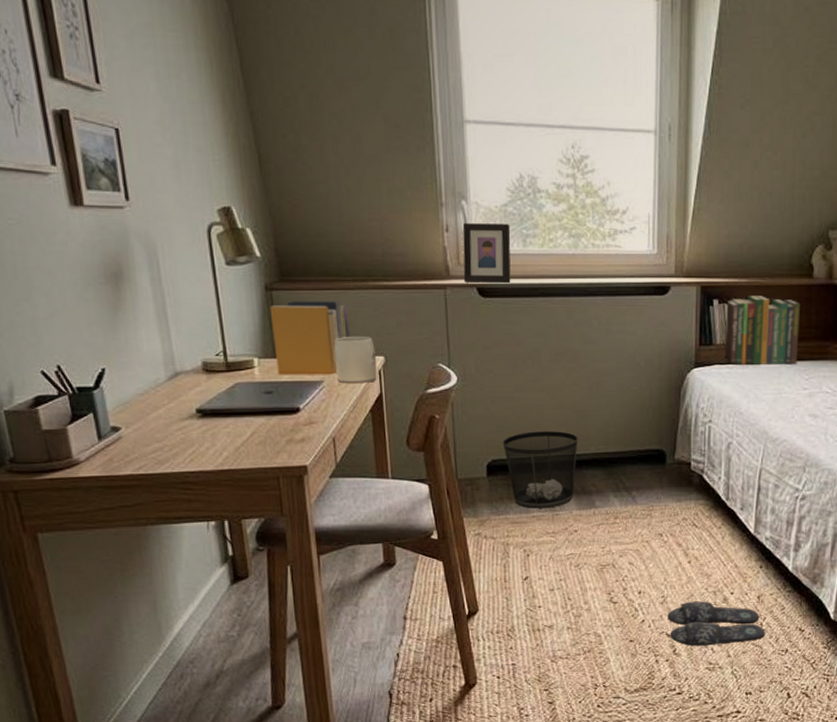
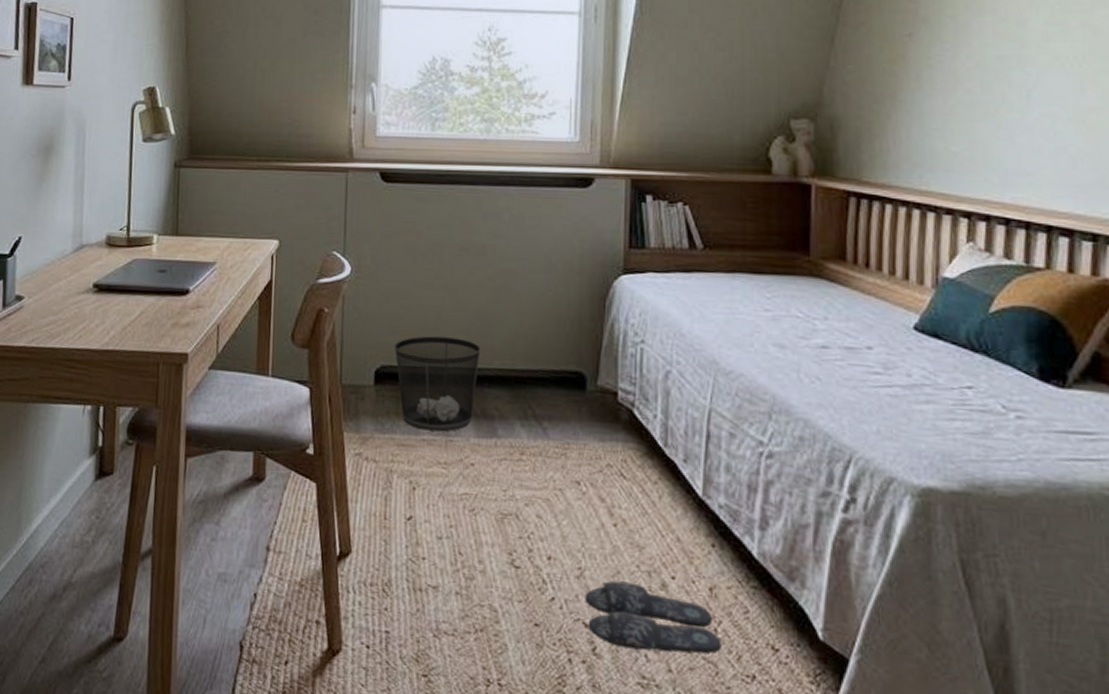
books: present [269,301,350,375] -> none [174,179,248,257]
mug: present [333,336,377,384] -> none [229,217,271,268]
picture frame: present [462,223,511,284] -> none [368,105,419,169]
books: present [726,294,800,365] -> none [662,191,757,279]

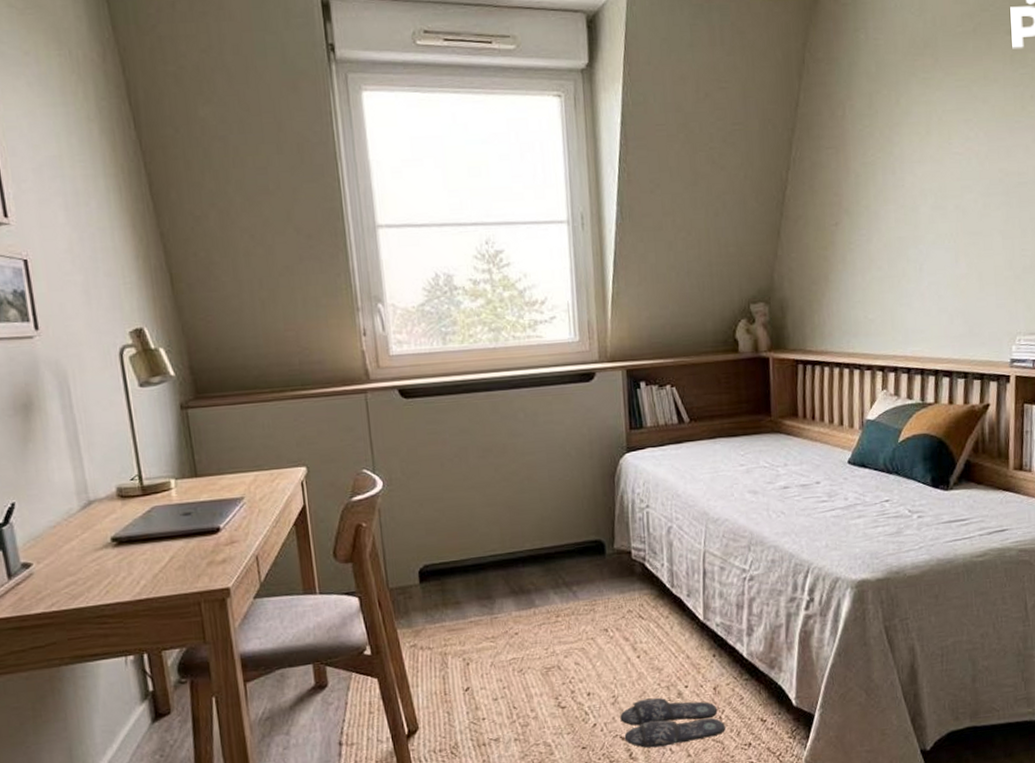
waste bin: present [394,336,481,432] -> none [433,529,513,614]

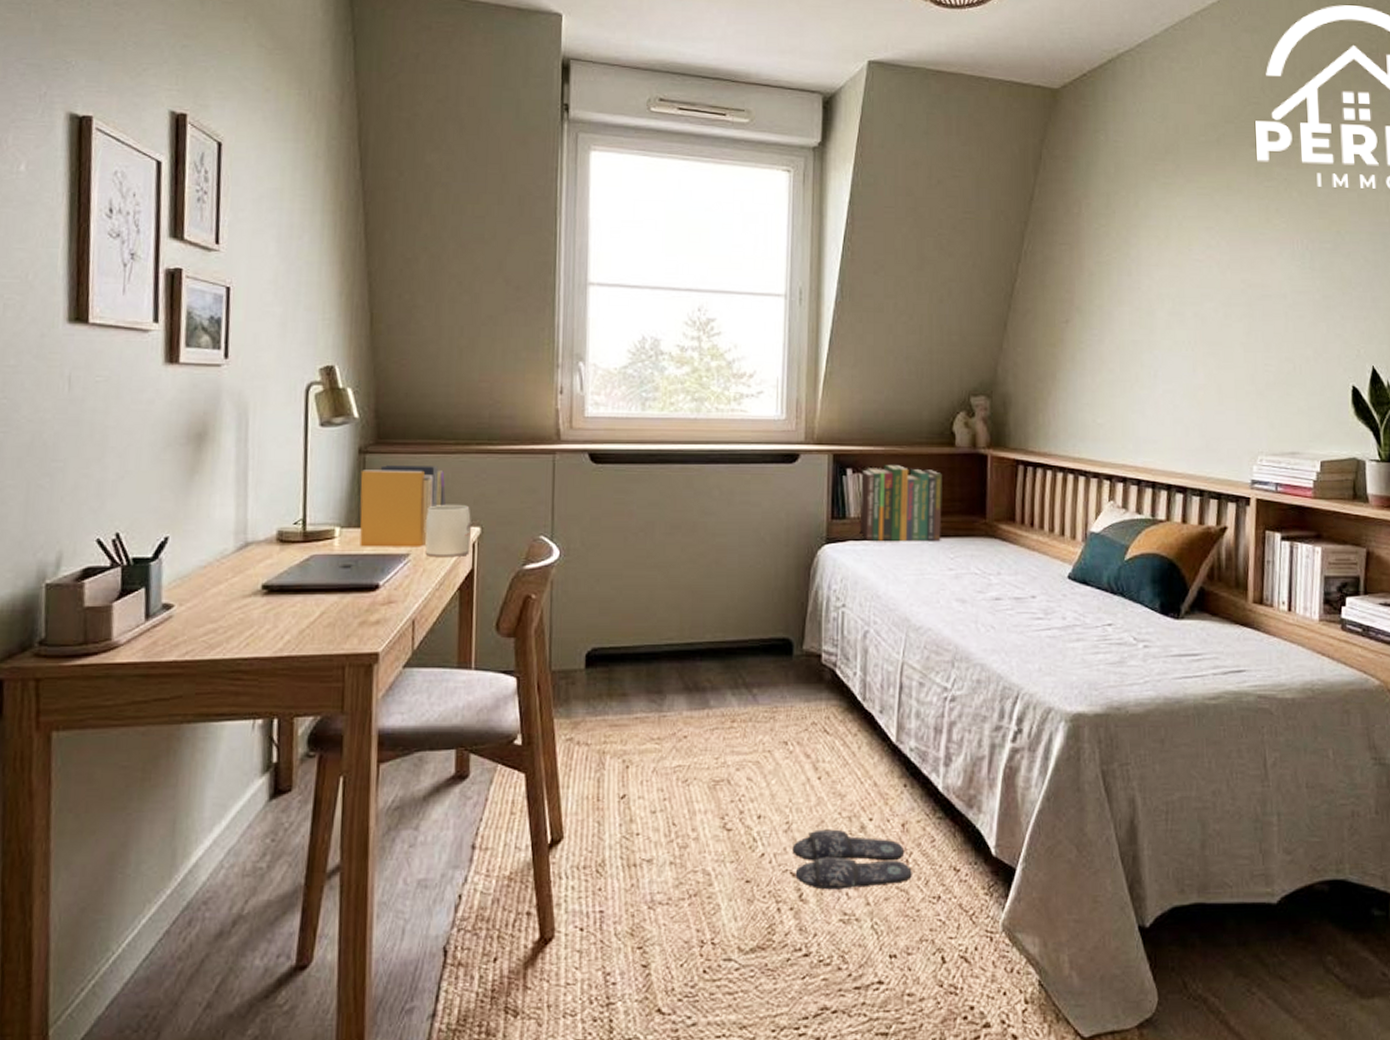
books: none [185,414,270,495] -> present [360,465,446,547]
mug: none [253,447,300,499] -> present [424,504,471,558]
books: none [654,374,732,446] -> present [861,464,942,542]

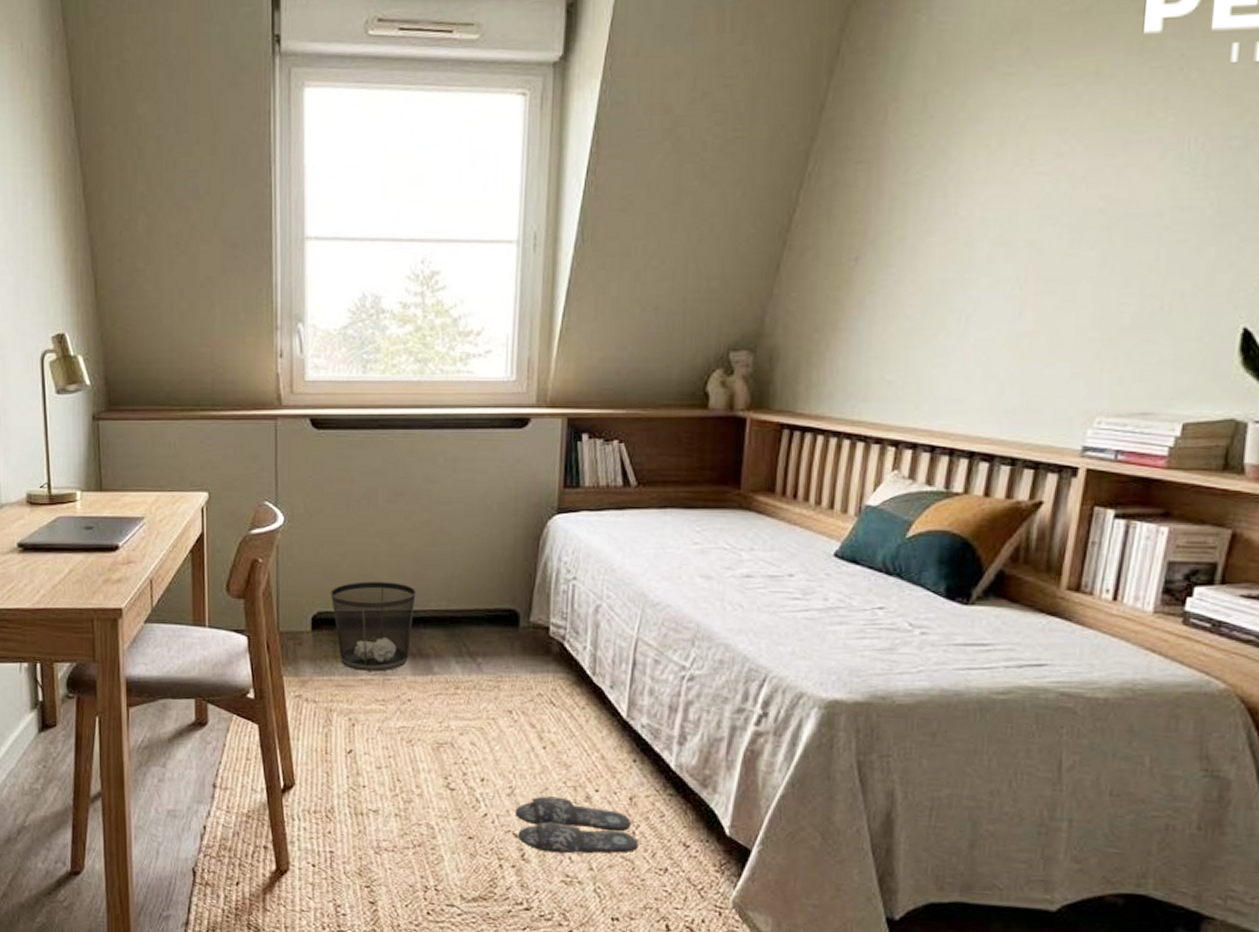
books: present [360,465,446,547] -> none [95,432,174,511]
mug: present [424,504,471,558] -> none [157,469,199,522]
waste bin: none [605,615,693,708] -> present [330,581,416,672]
books: present [861,464,942,542] -> none [596,428,691,514]

